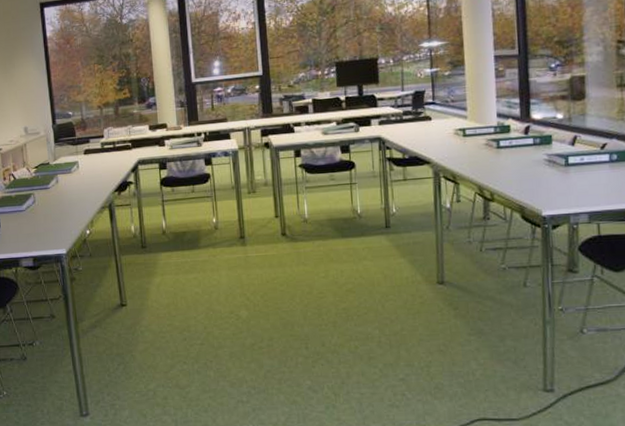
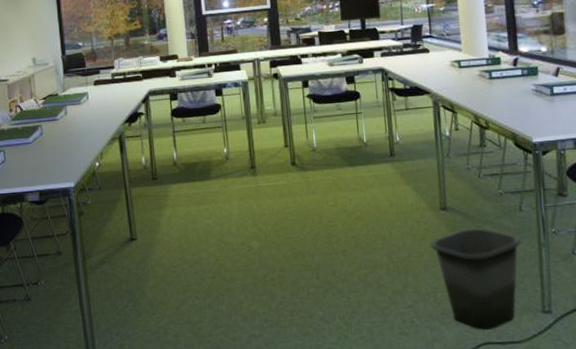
waste bin: none [425,303,525,406] -> present [431,228,522,330]

